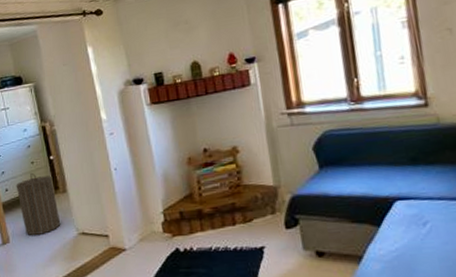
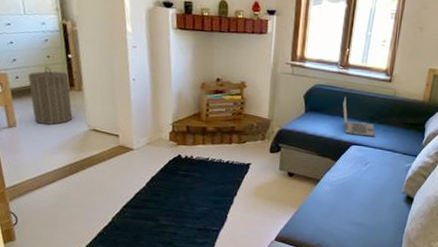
laptop: none [367,137,426,186] -> present [342,96,375,137]

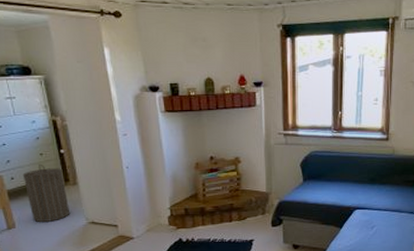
laptop: present [342,96,375,137] -> none [341,160,378,199]

